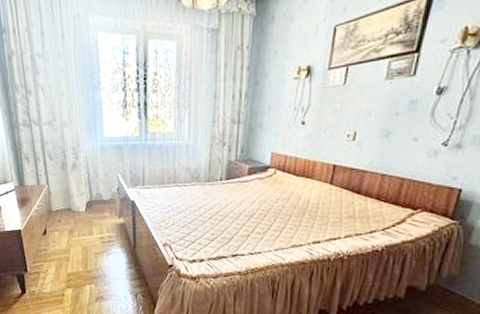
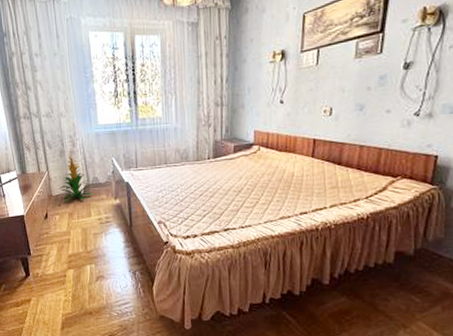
indoor plant: none [60,168,95,218] -> present [59,155,93,202]

